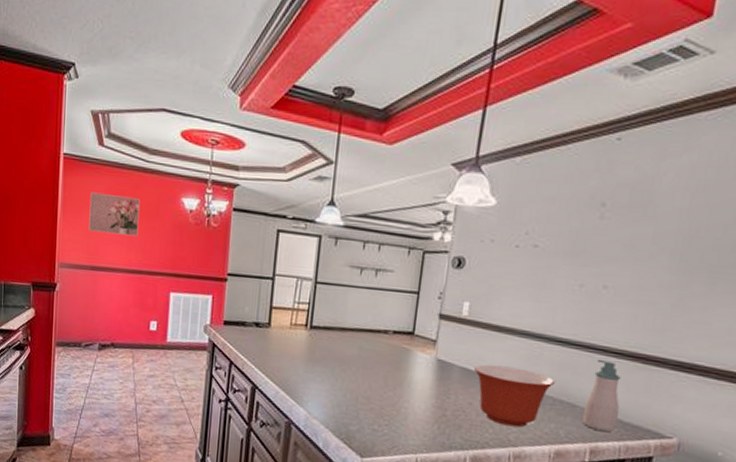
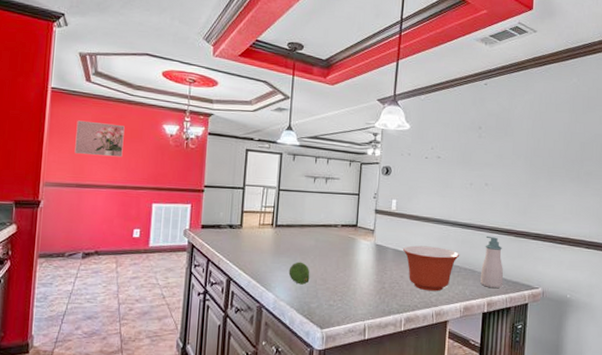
fruit: none [324,373,351,402] -> present [288,261,310,285]

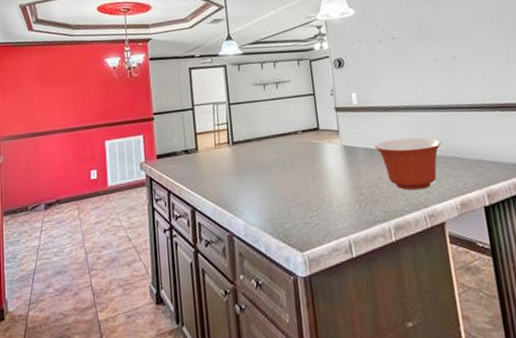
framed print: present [74,120,125,157] -> none [25,67,71,103]
fruit: present [288,261,310,285] -> none [254,178,279,204]
soap bottle: present [480,235,504,289] -> none [466,115,501,176]

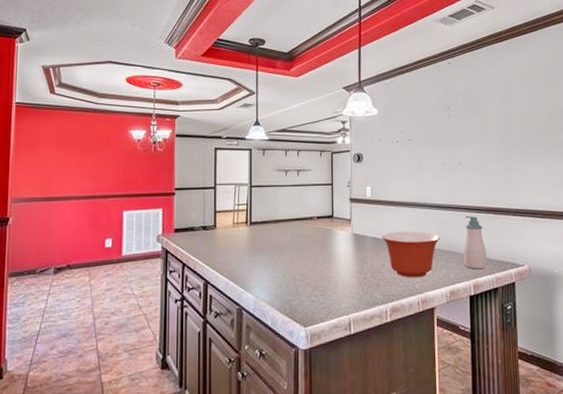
soap bottle: none [466,115,501,176] -> present [463,215,488,270]

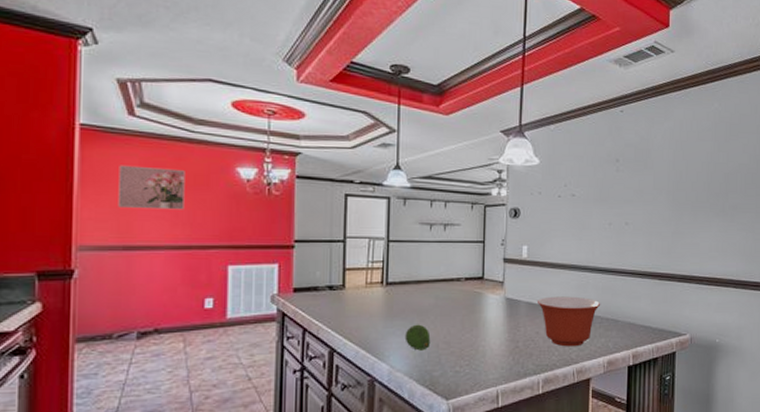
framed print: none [42,133,91,167] -> present [118,165,185,210]
fruit: none [267,258,289,282] -> present [404,324,431,351]
soap bottle: present [463,215,488,270] -> none [624,280,649,339]

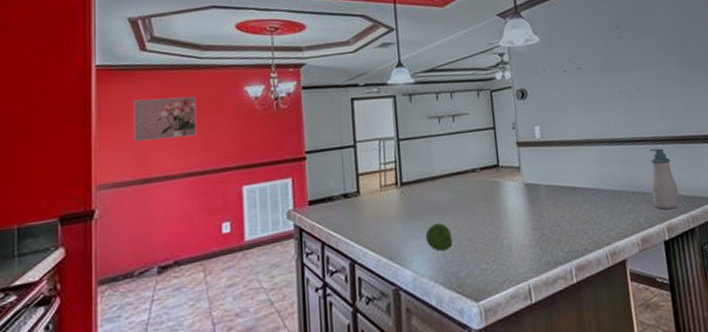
mixing bowl: present [538,296,601,347] -> none [558,172,625,229]
soap bottle: none [624,280,649,339] -> present [649,148,681,210]

